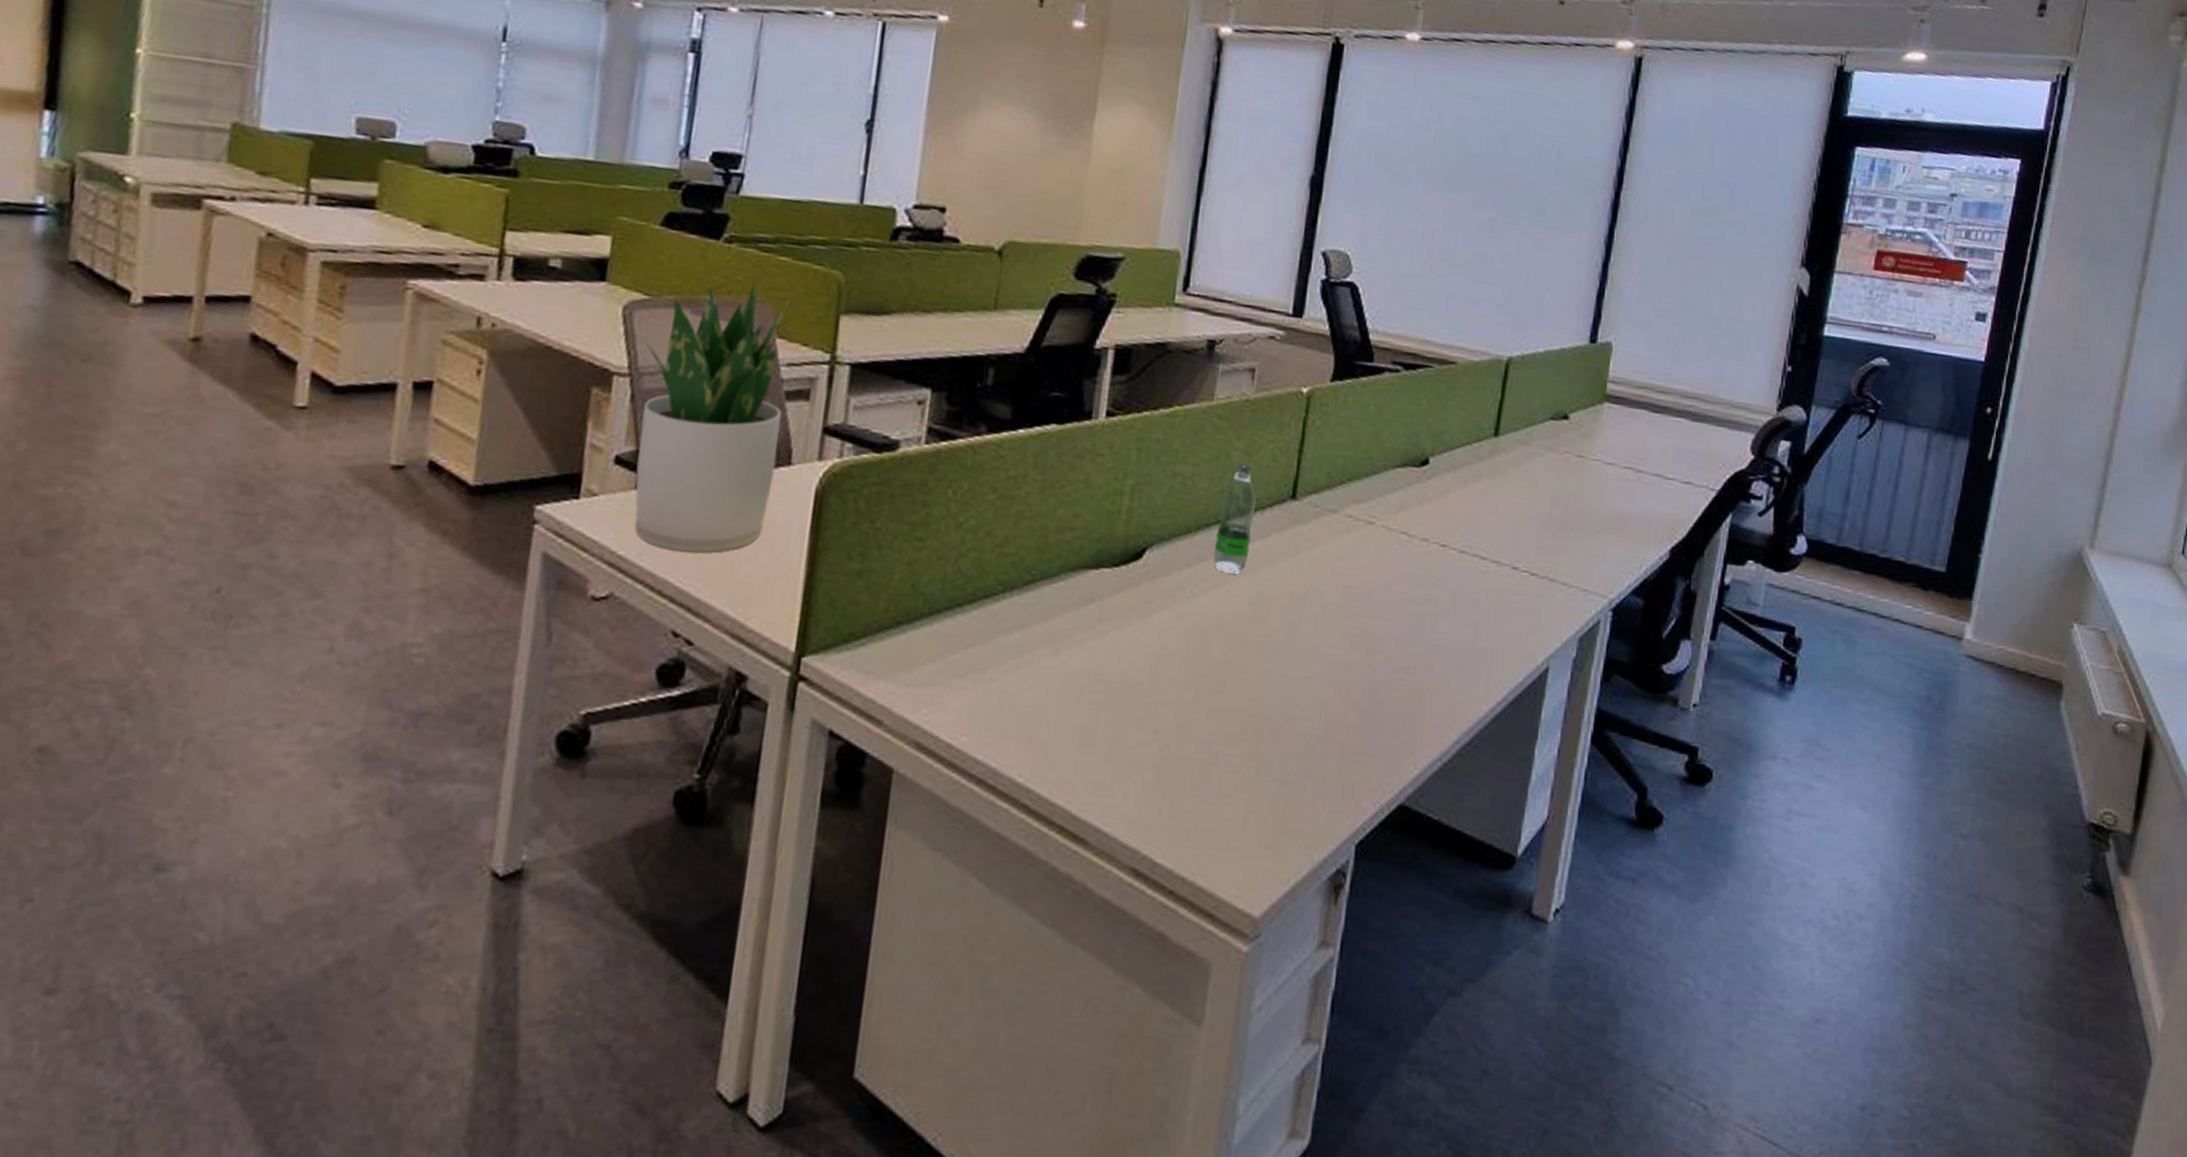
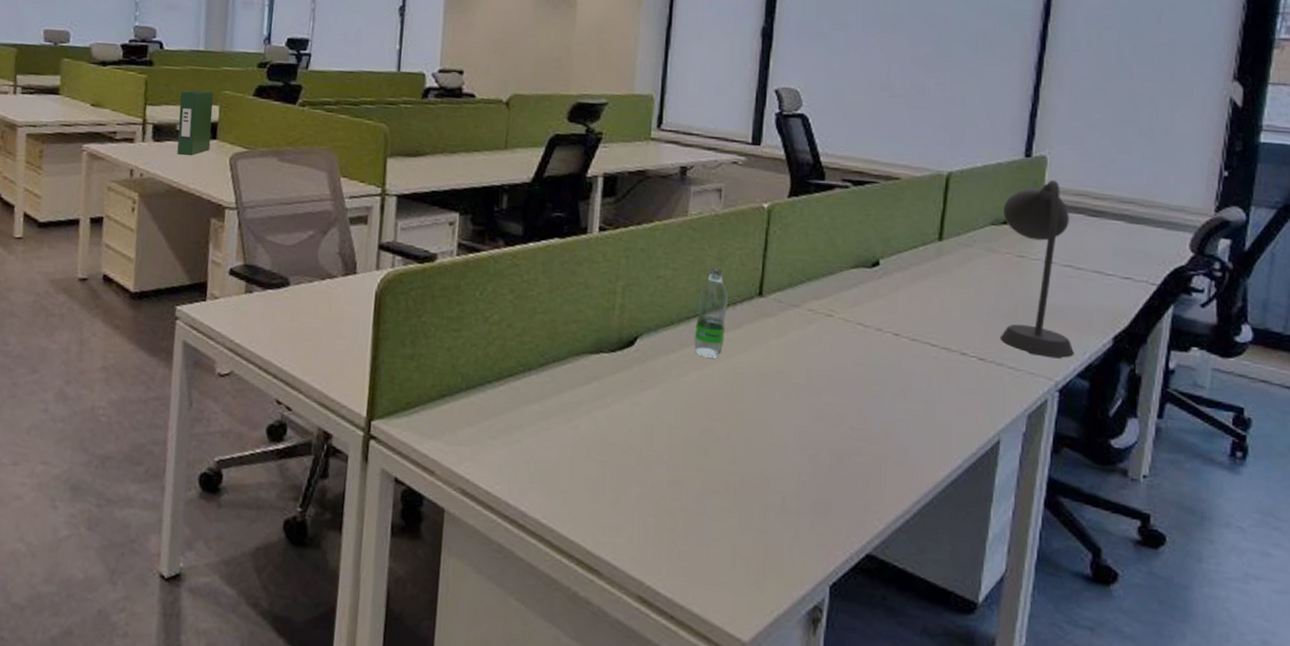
binder: none [547,213,605,303] -> present [177,89,214,156]
planter: present [634,281,796,553] -> none [244,135,353,342]
desk lamp: none [1555,369,1632,574] -> present [1001,179,1074,359]

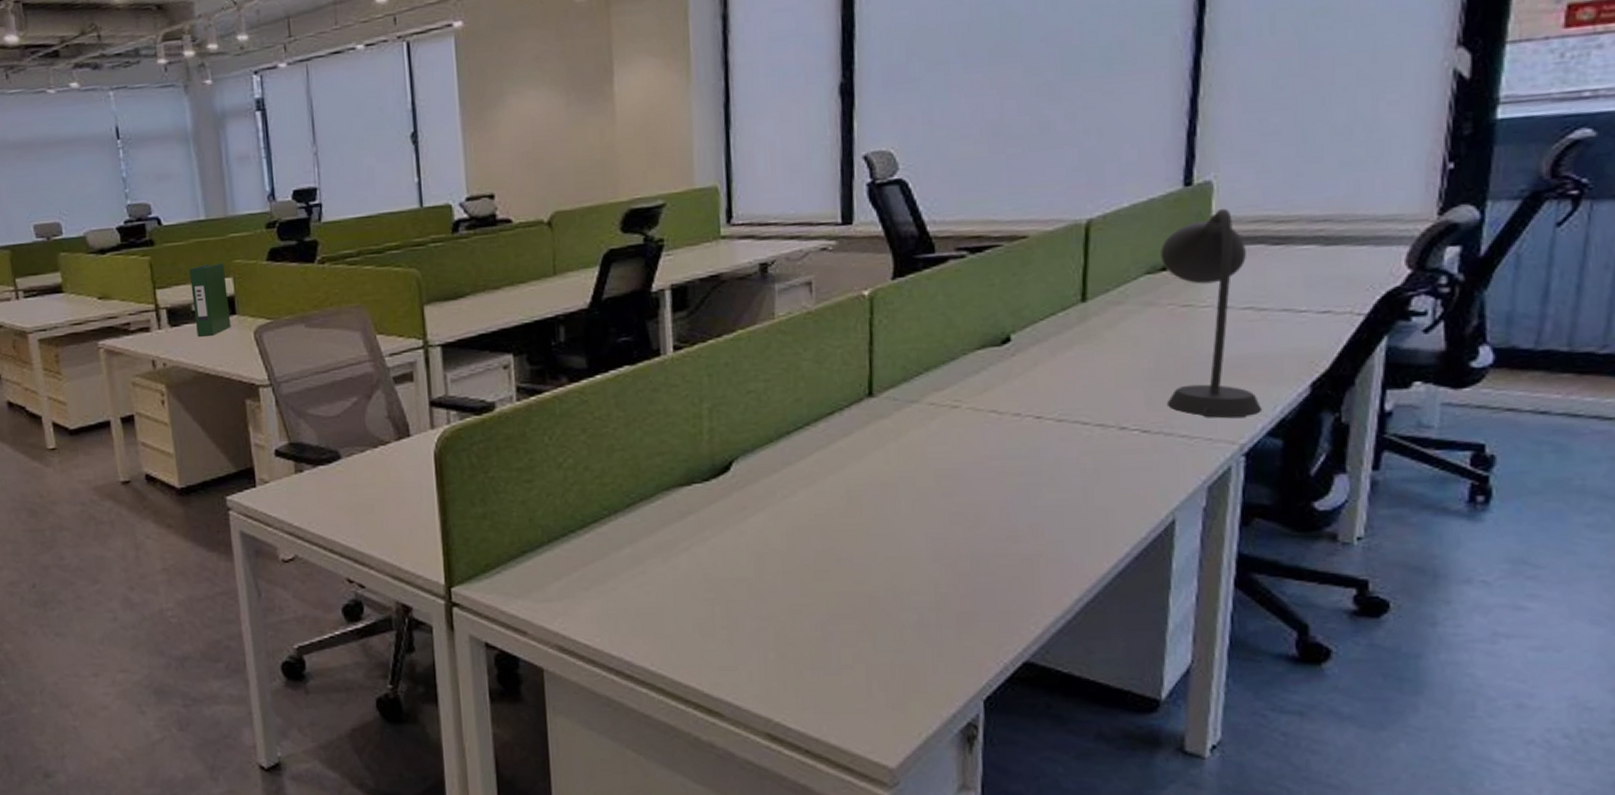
bottle: present [694,268,728,358] -> none [797,372,833,473]

